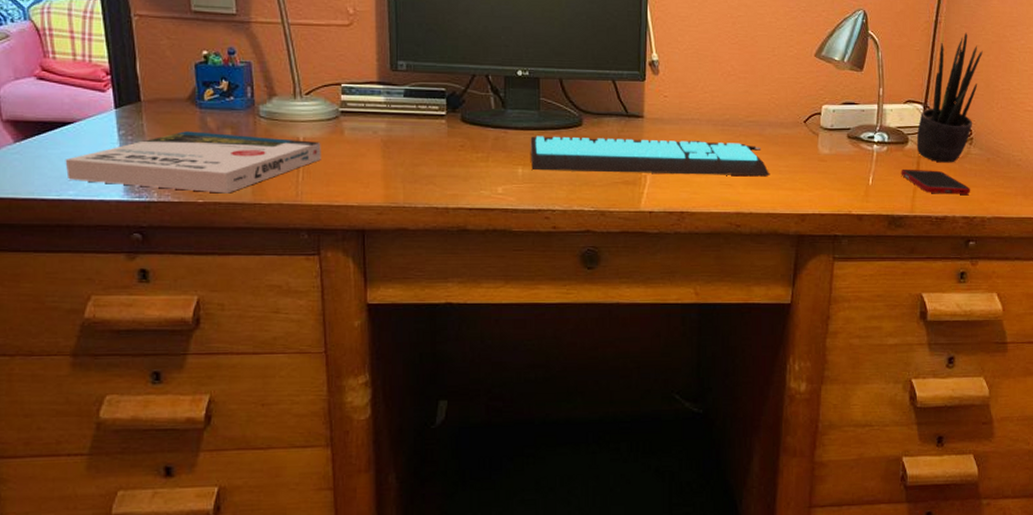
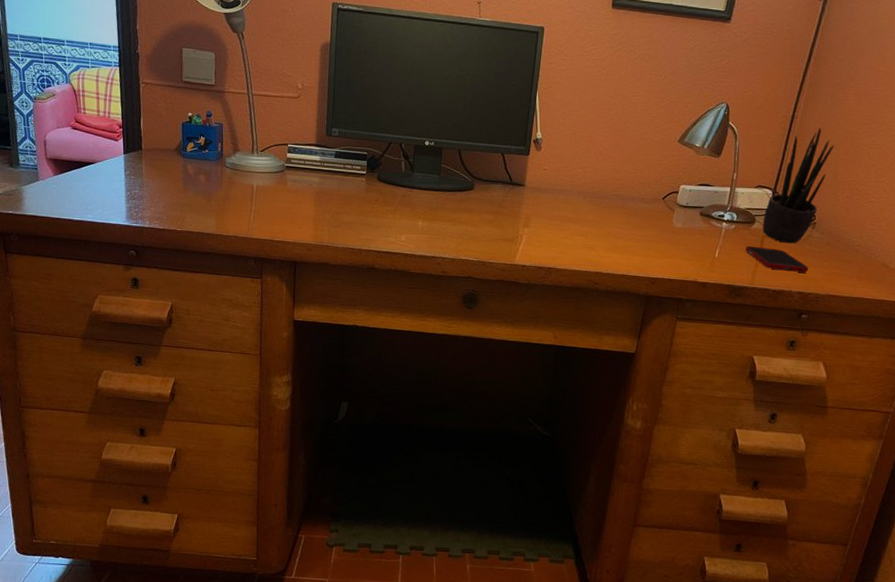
book: present [65,131,321,194] -> none [87,175,269,225]
computer keyboard: present [530,136,770,176] -> none [429,196,629,243]

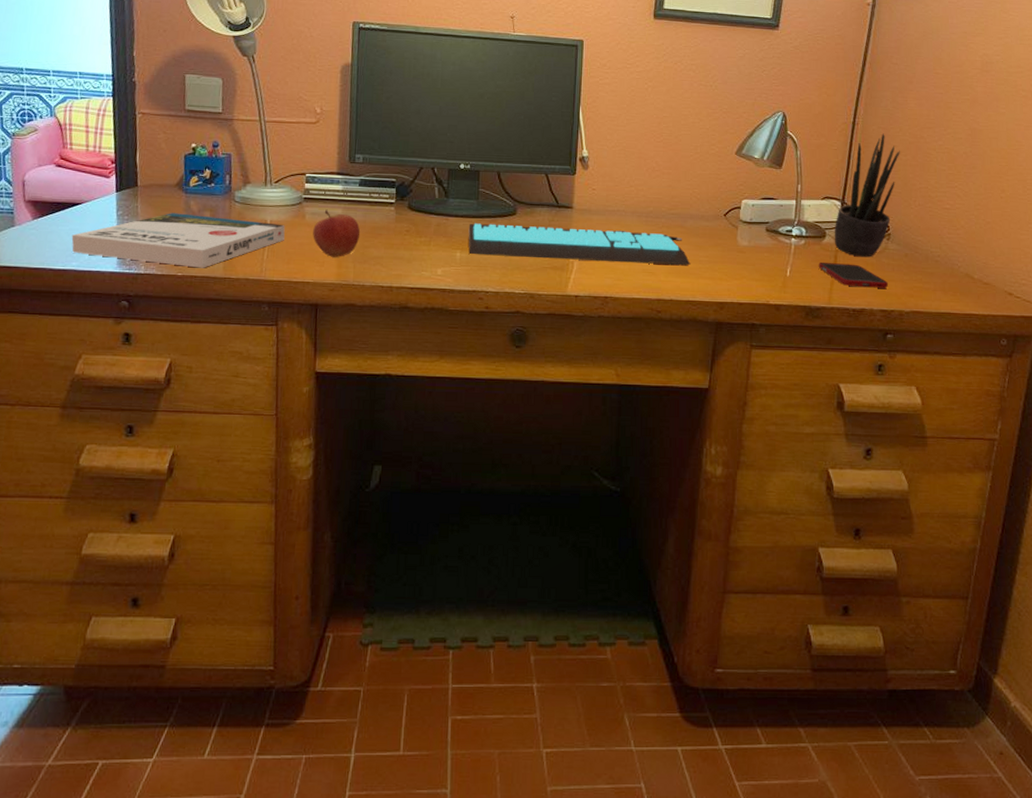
book: none [87,175,269,225] -> present [71,213,285,268]
apple: none [293,177,335,221] -> present [313,209,361,257]
computer keyboard: none [429,196,629,243] -> present [468,223,691,265]

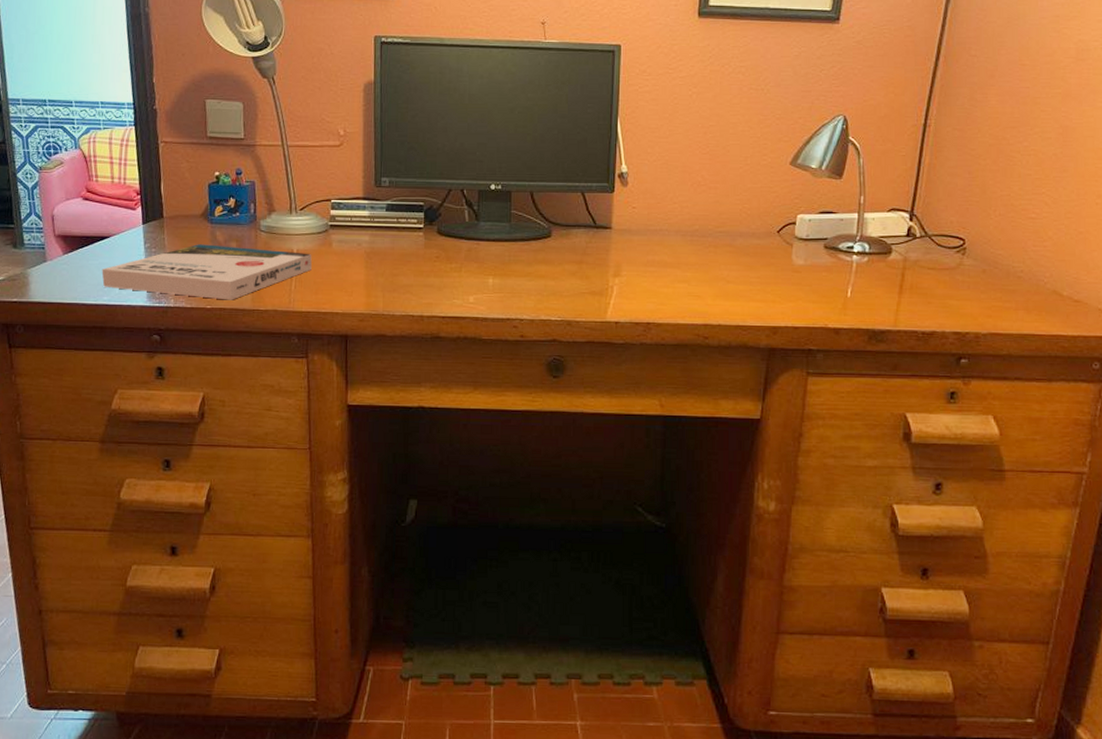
apple: present [313,209,361,257] -> none [340,236,389,286]
computer keyboard: present [468,223,691,265] -> none [501,247,741,287]
cell phone: present [818,261,889,288] -> none [883,280,964,308]
potted plant: present [834,133,900,257] -> none [901,135,978,275]

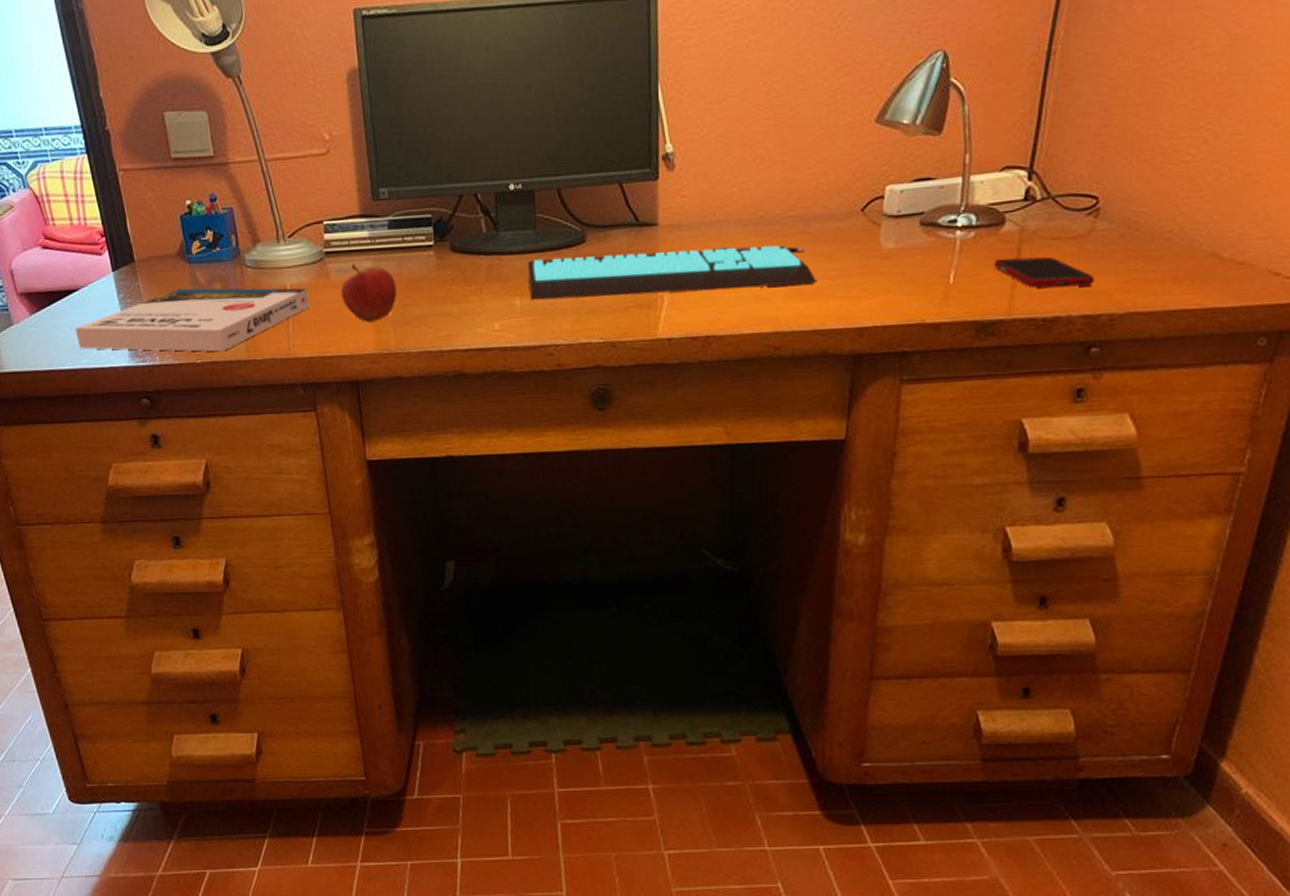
apple: none [340,236,389,286] -> present [341,263,398,322]
computer keyboard: none [501,247,741,287] -> present [527,245,818,300]
cell phone: none [883,280,964,308] -> present [994,256,1095,288]

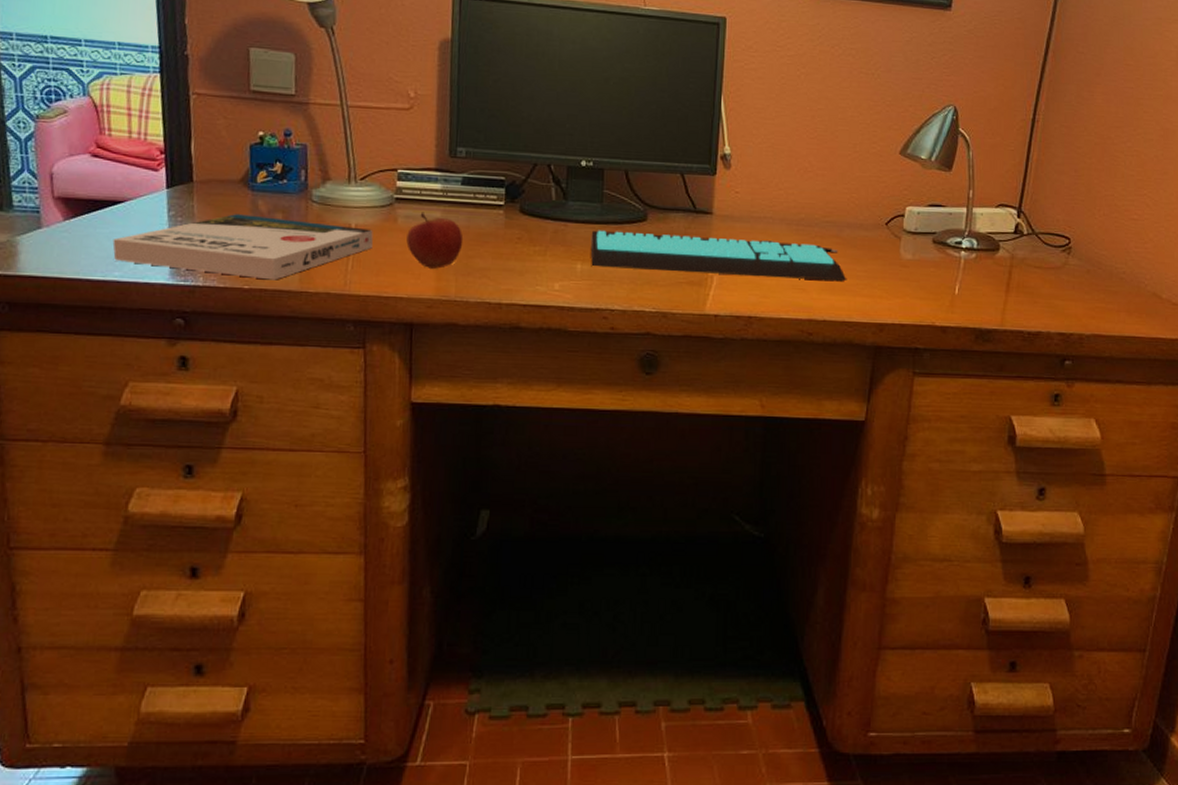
cell phone: present [994,256,1095,288] -> none [990,278,1068,309]

